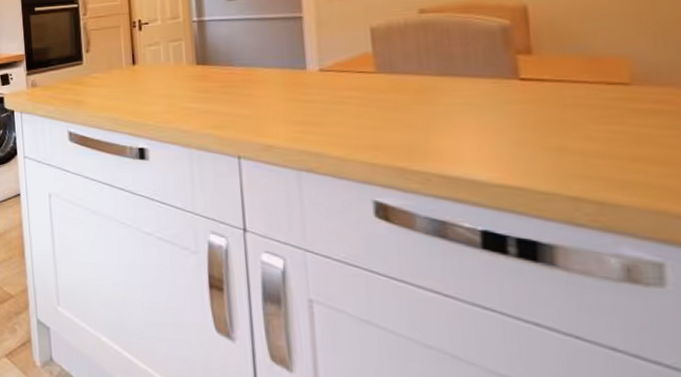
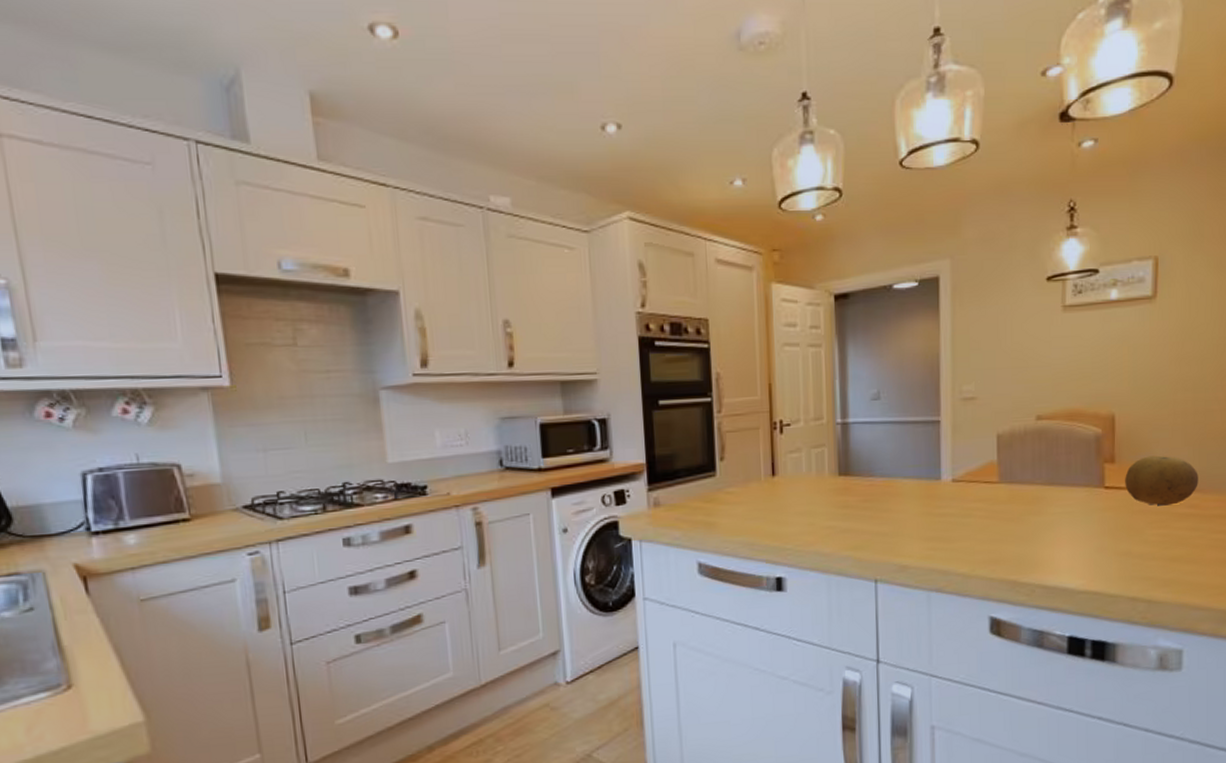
fruit: none [549,46,668,100] -> present [1125,455,1198,506]

